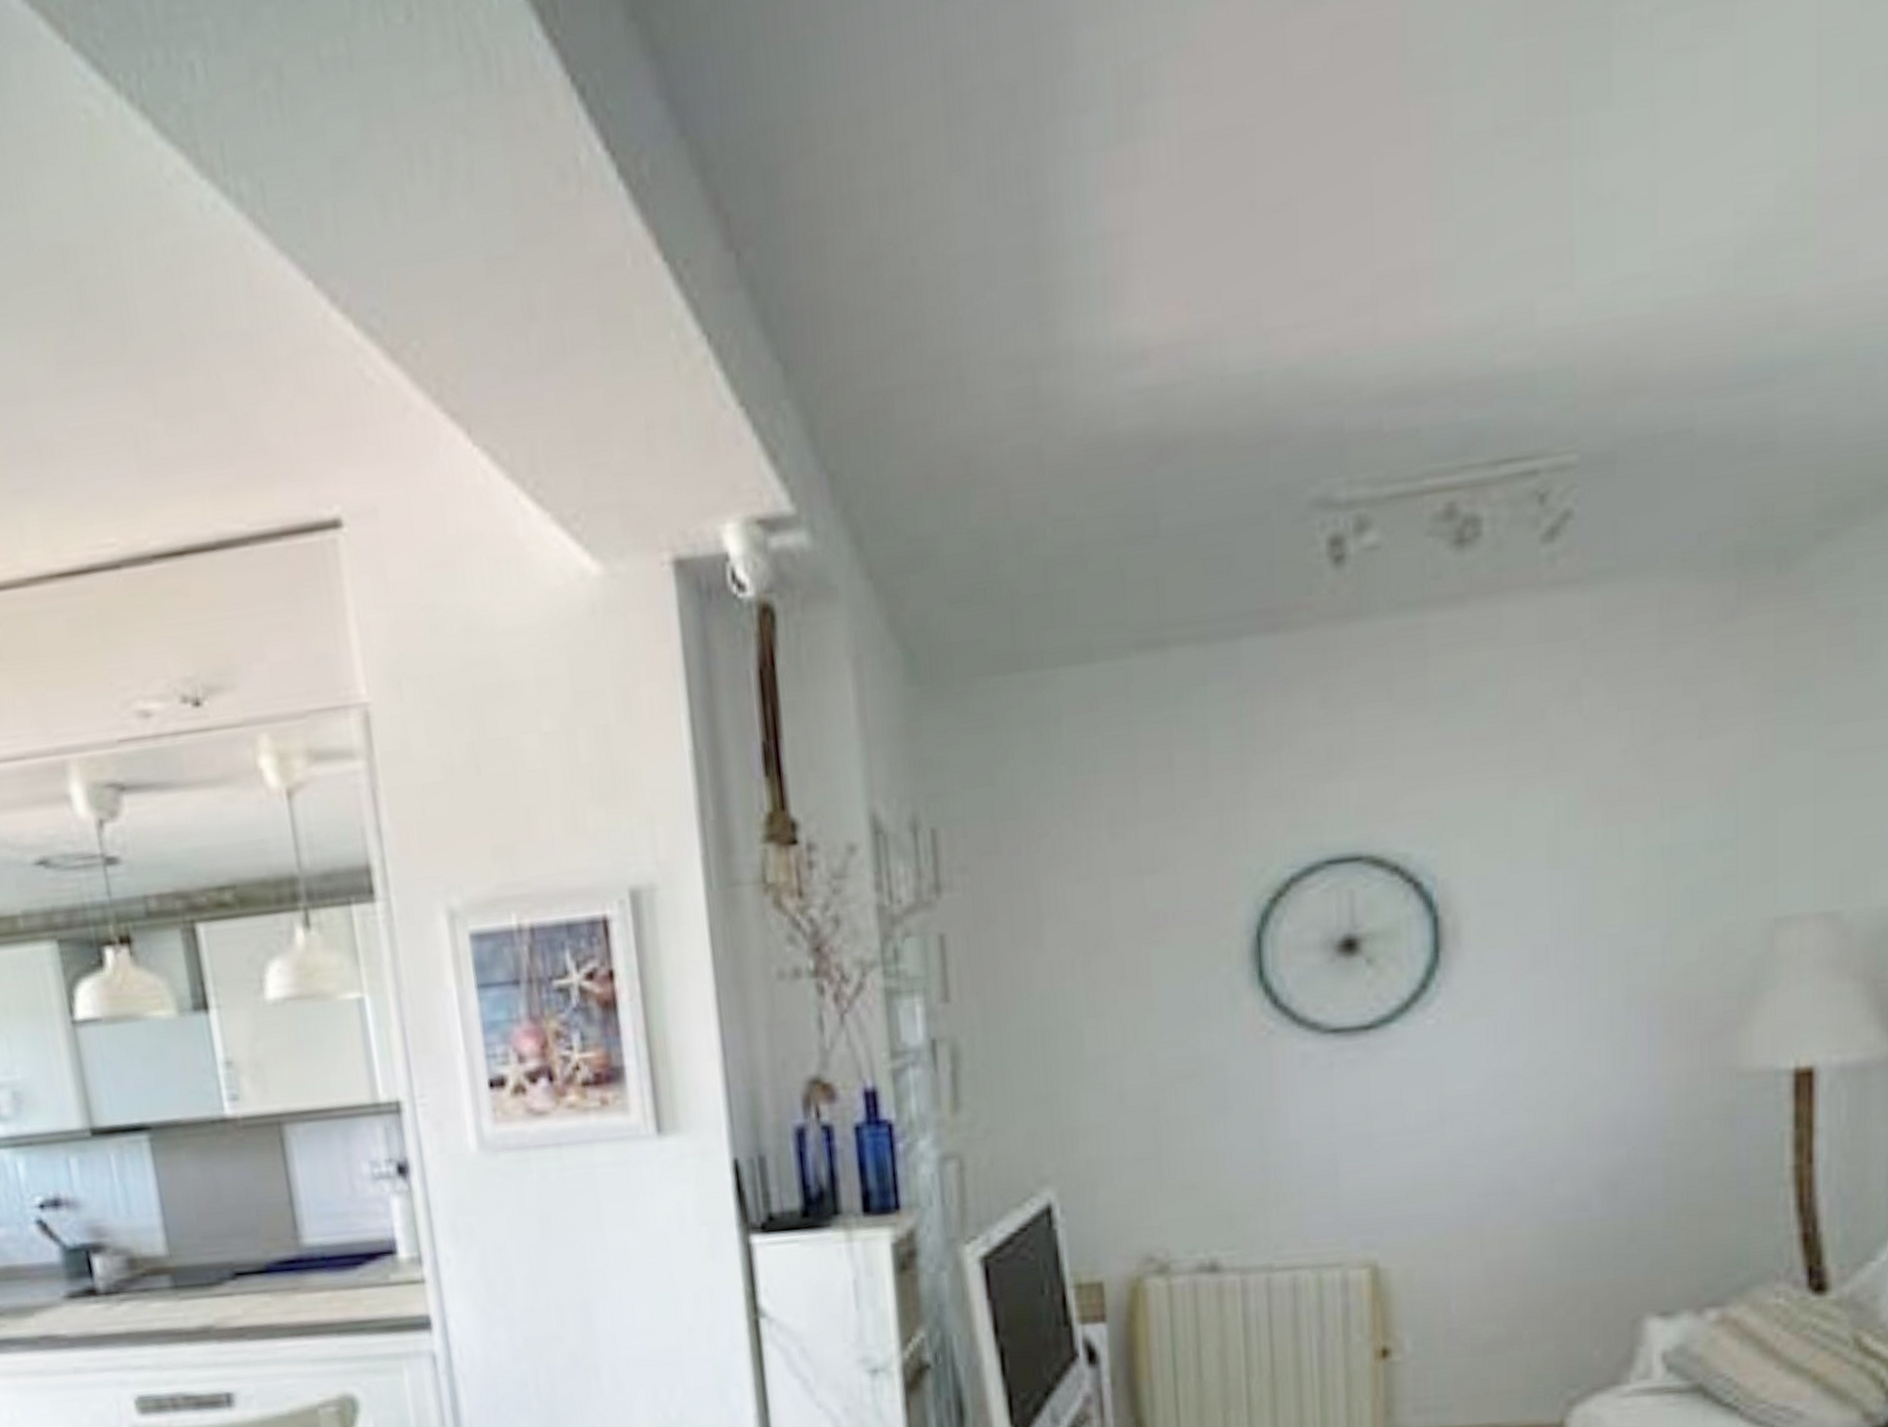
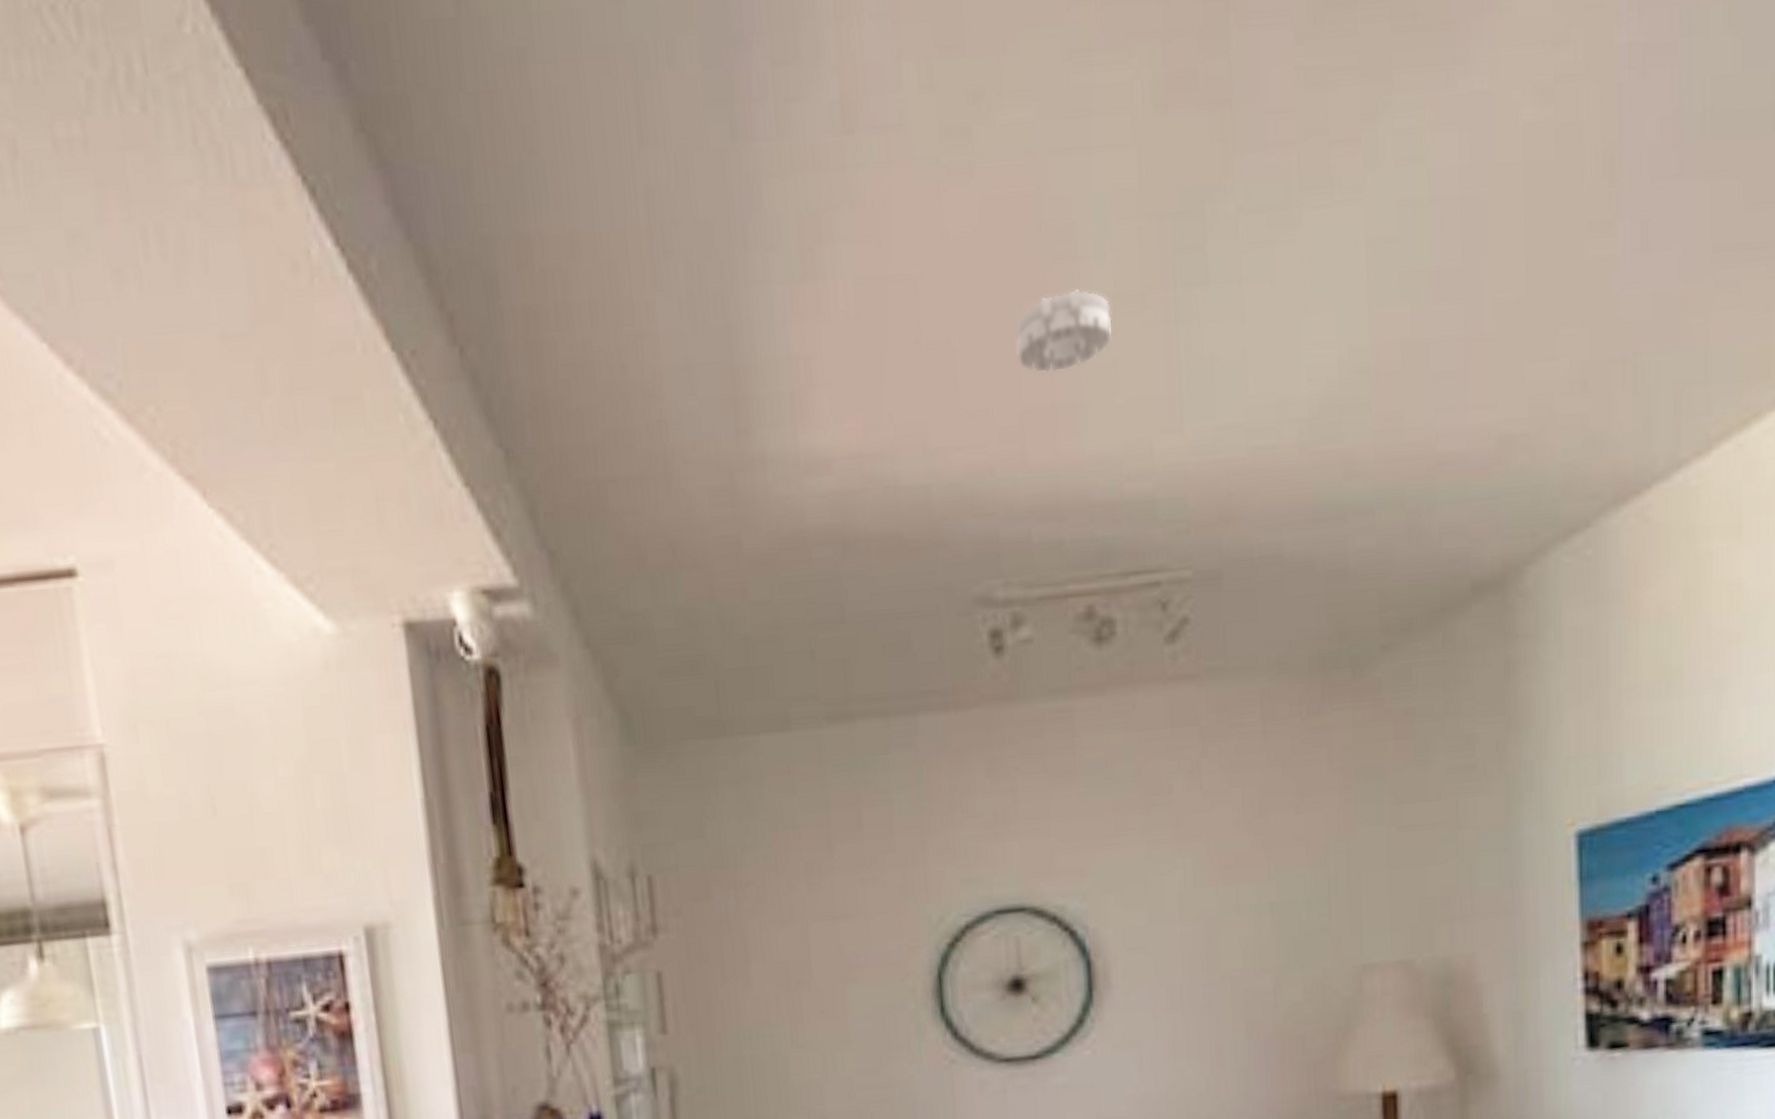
smoke detector: none [1369,125,1489,231] -> present [1014,288,1113,374]

